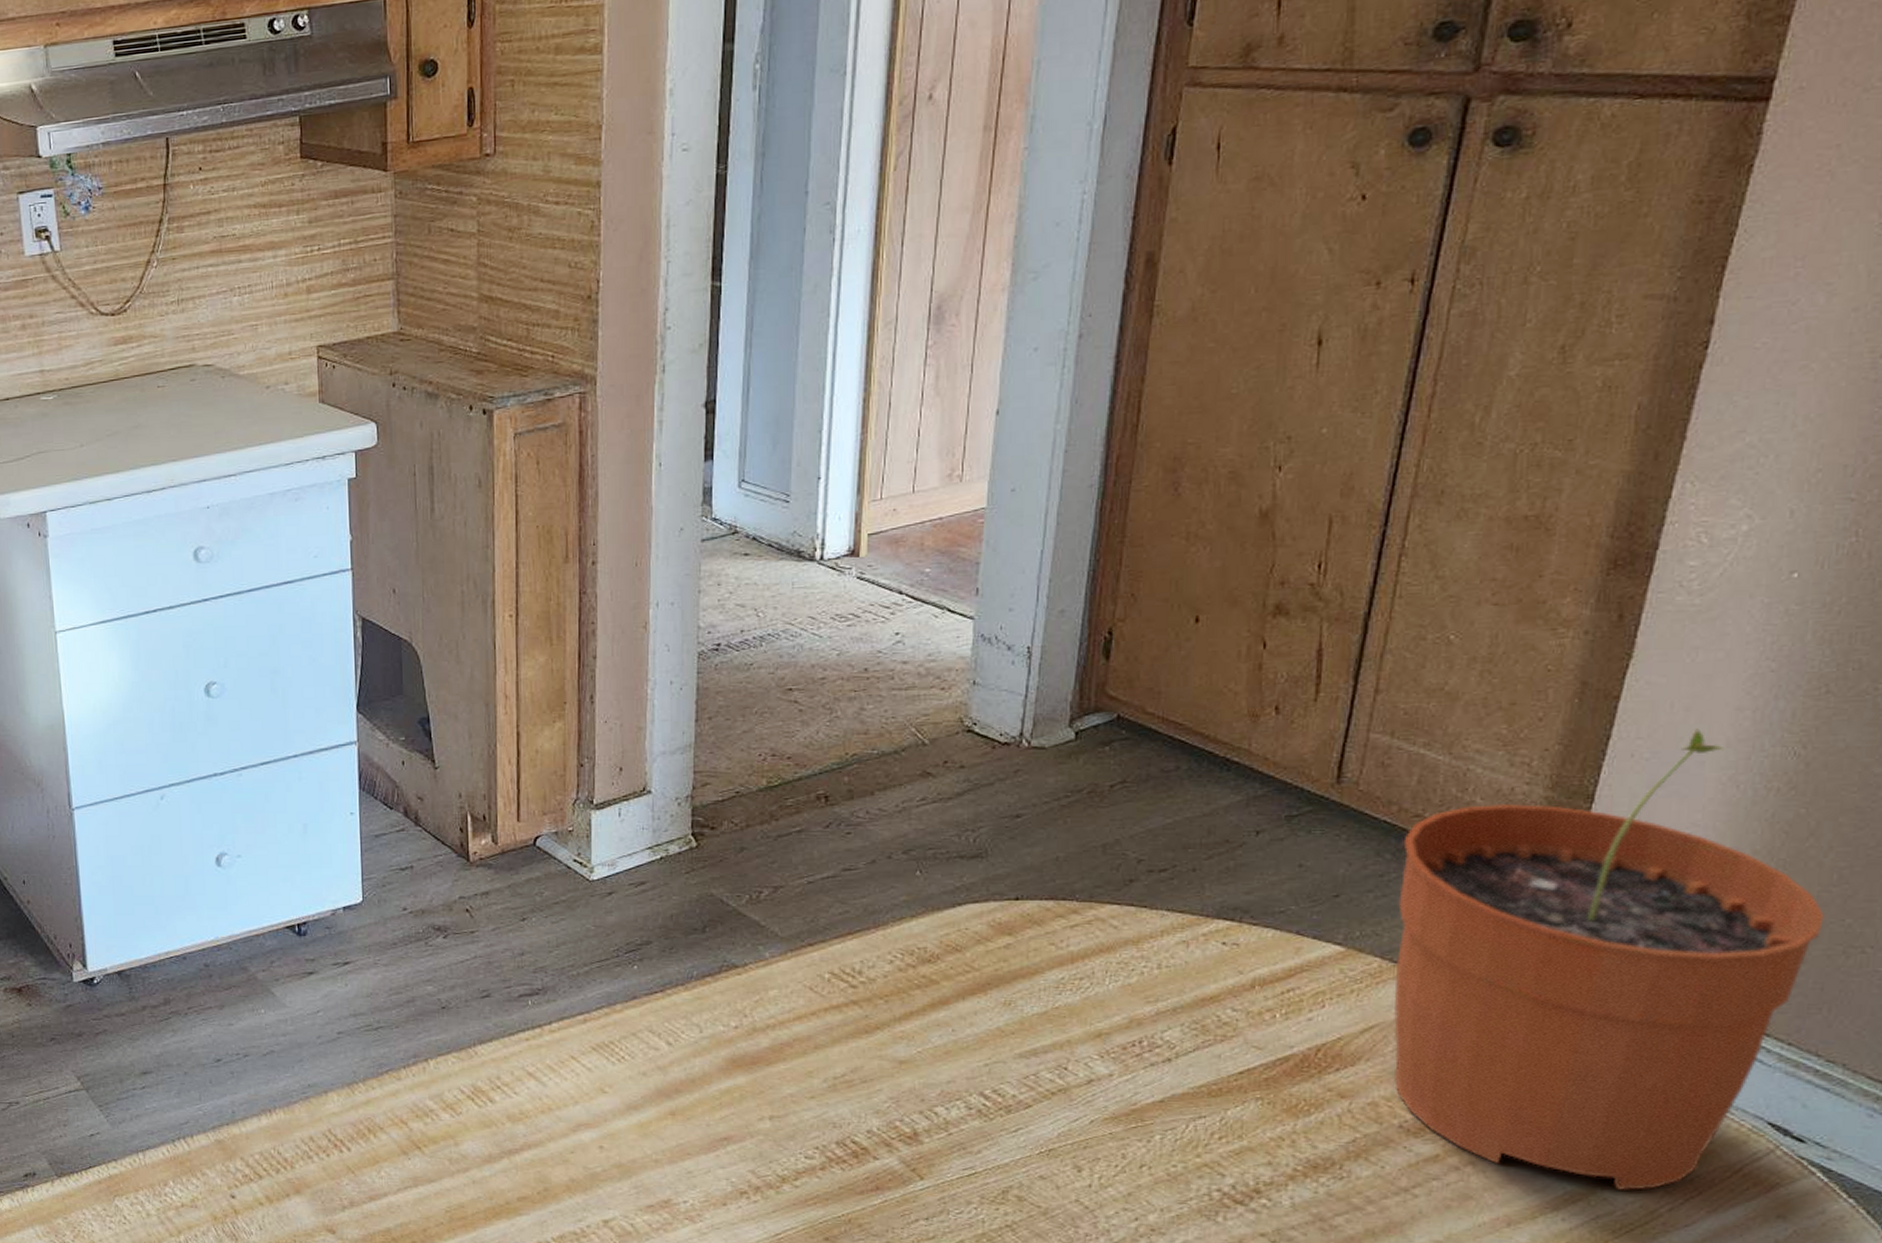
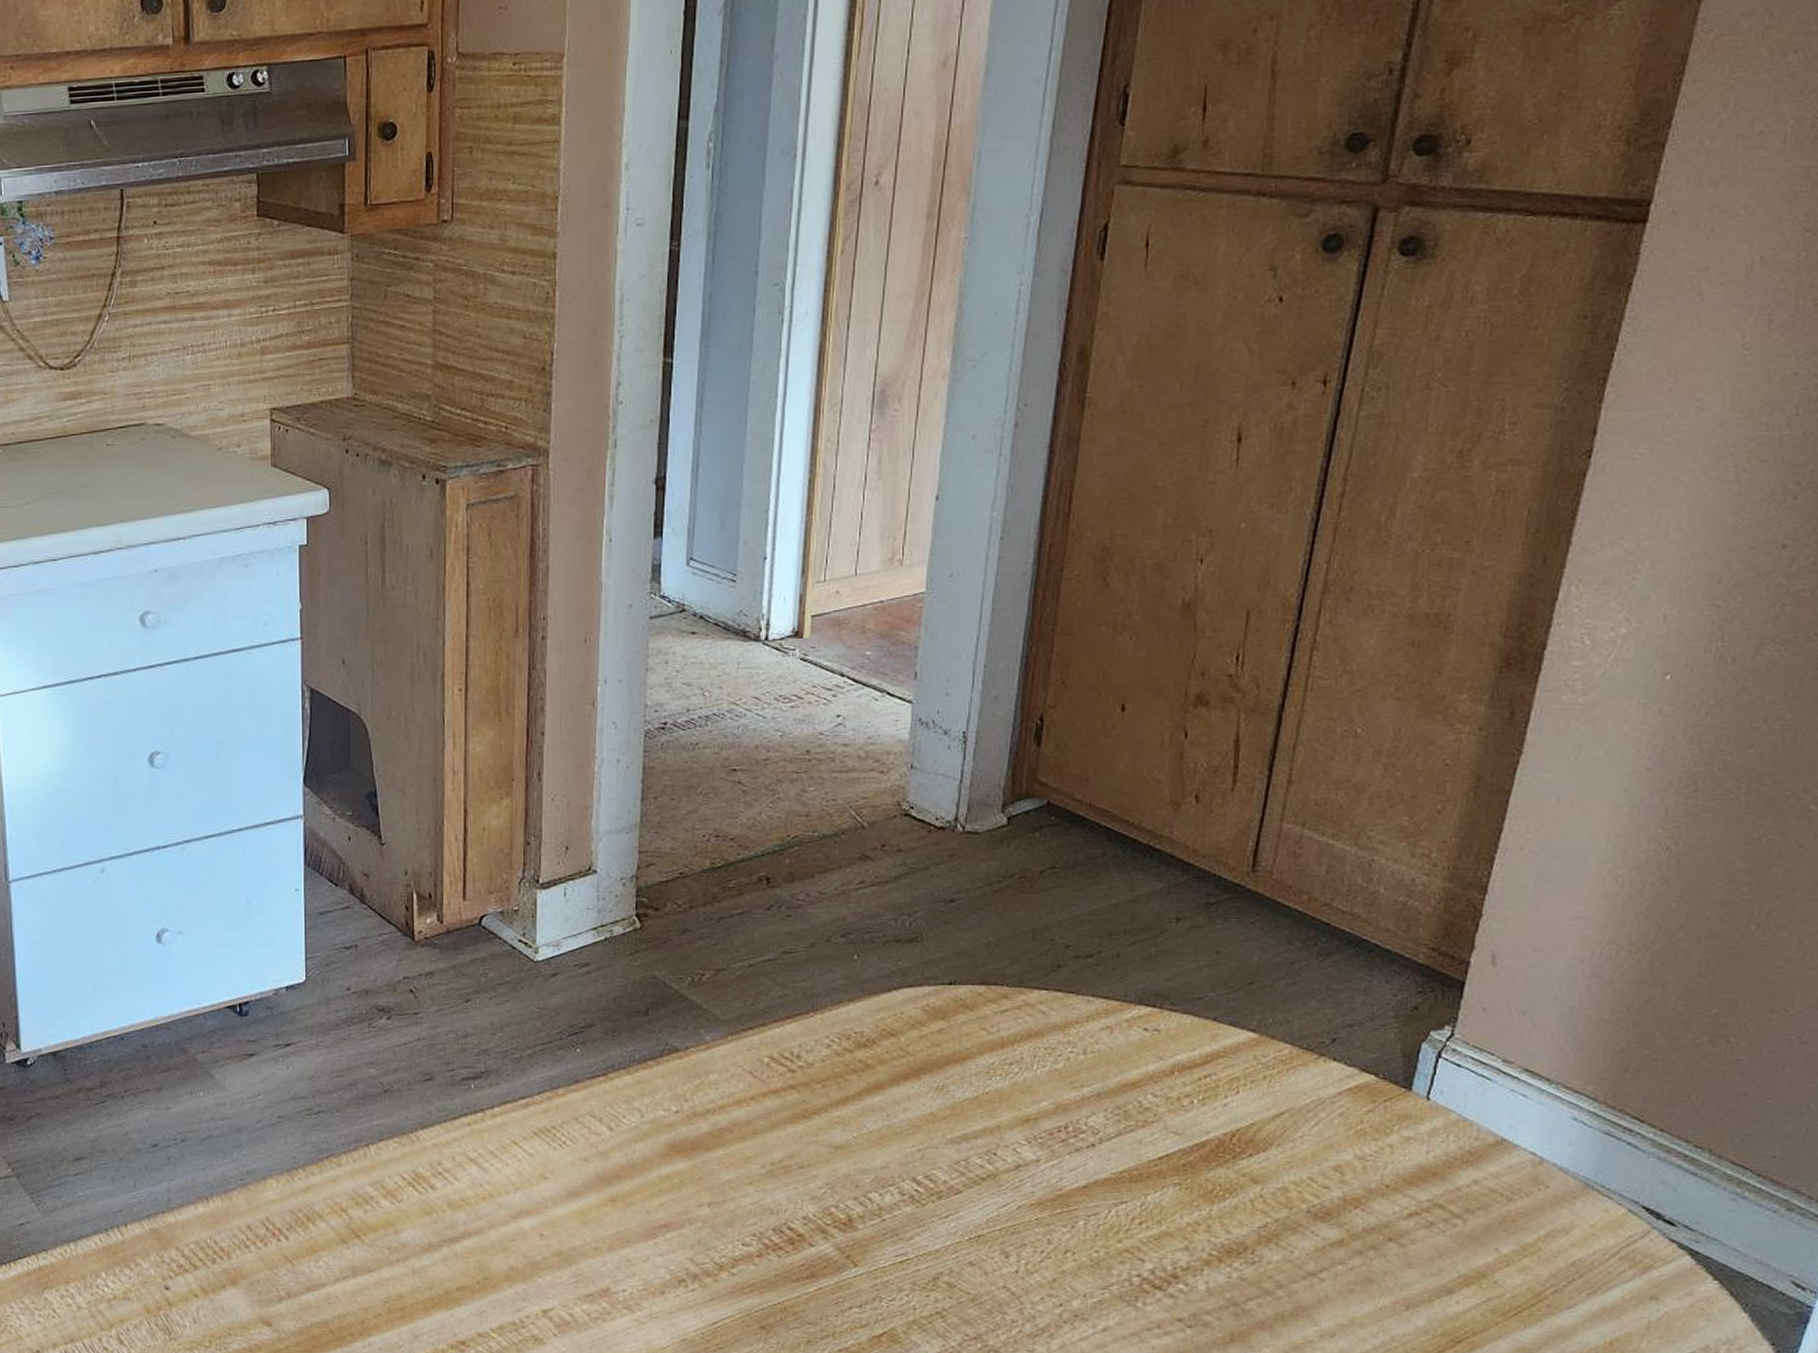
plant pot: present [1393,729,1825,1190] -> none [1302,823,1693,1273]

